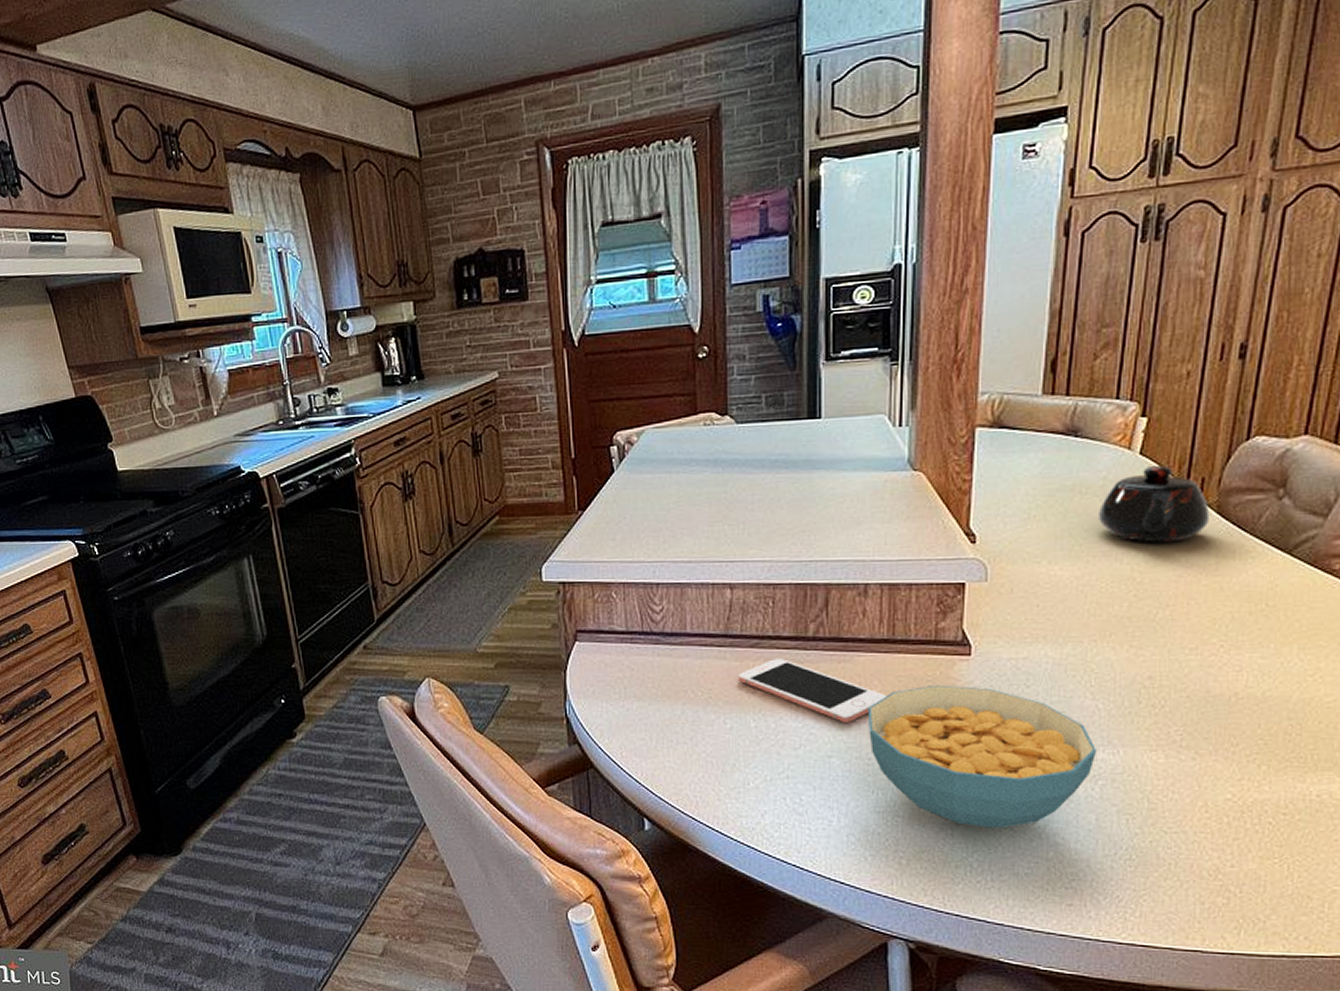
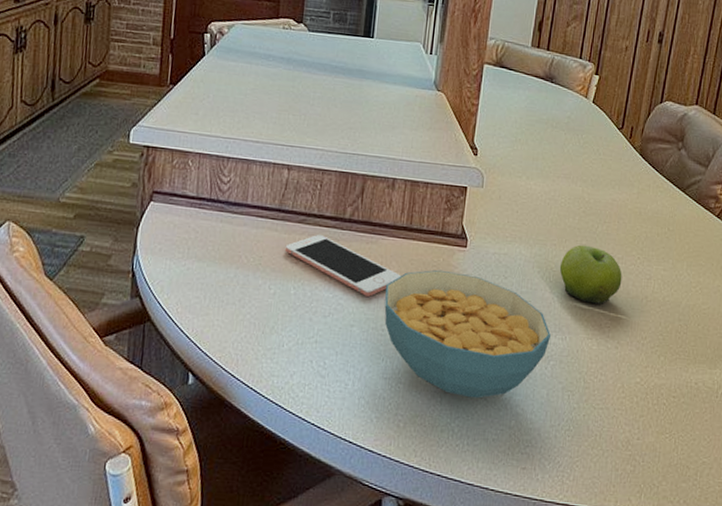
teapot: present [1097,465,1210,543] -> none [562,112,636,174]
fruit: none [1103,637,1198,709] -> present [559,245,622,305]

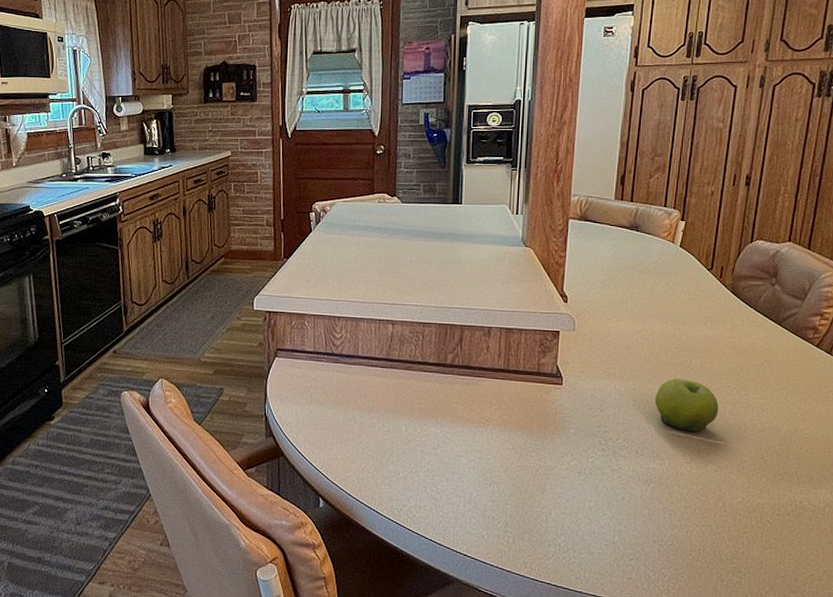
cell phone: present [284,234,402,297] -> none [394,378,503,431]
cereal bowl: present [384,269,552,399] -> none [487,405,650,518]

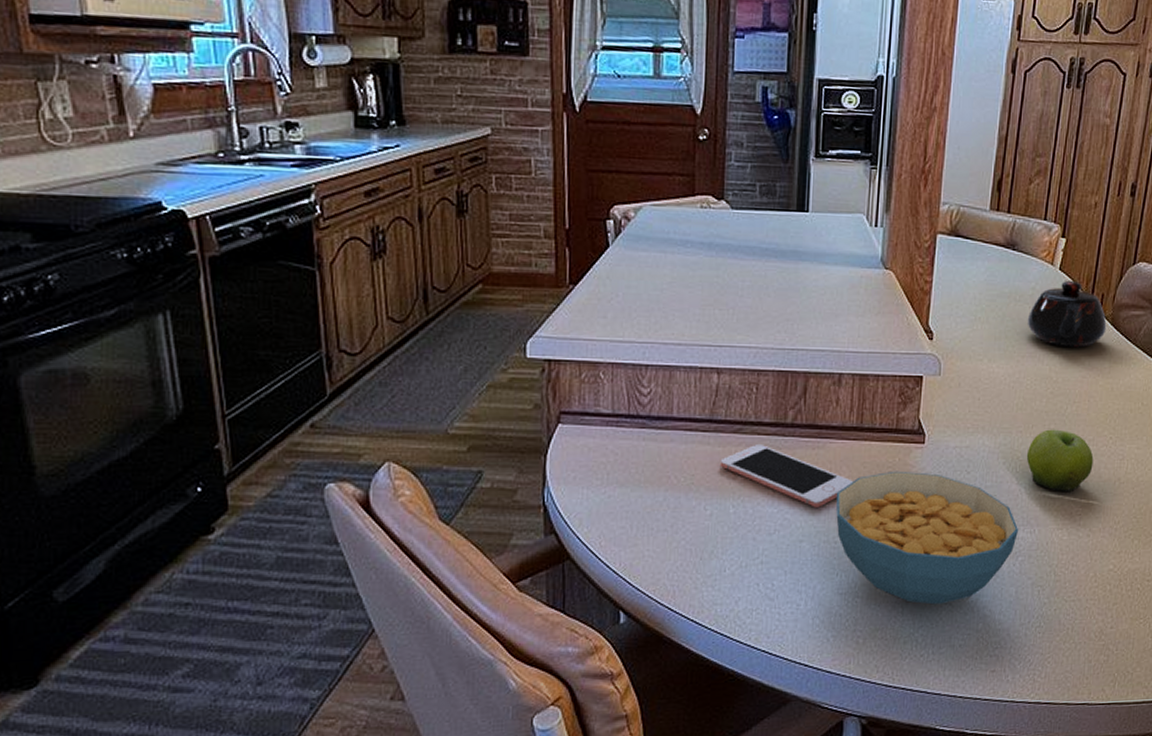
cell phone: none [394,378,503,431] -> present [719,443,854,508]
cereal bowl: none [487,405,650,518] -> present [836,470,1019,605]
teapot: none [651,255,727,311] -> present [1027,280,1107,348]

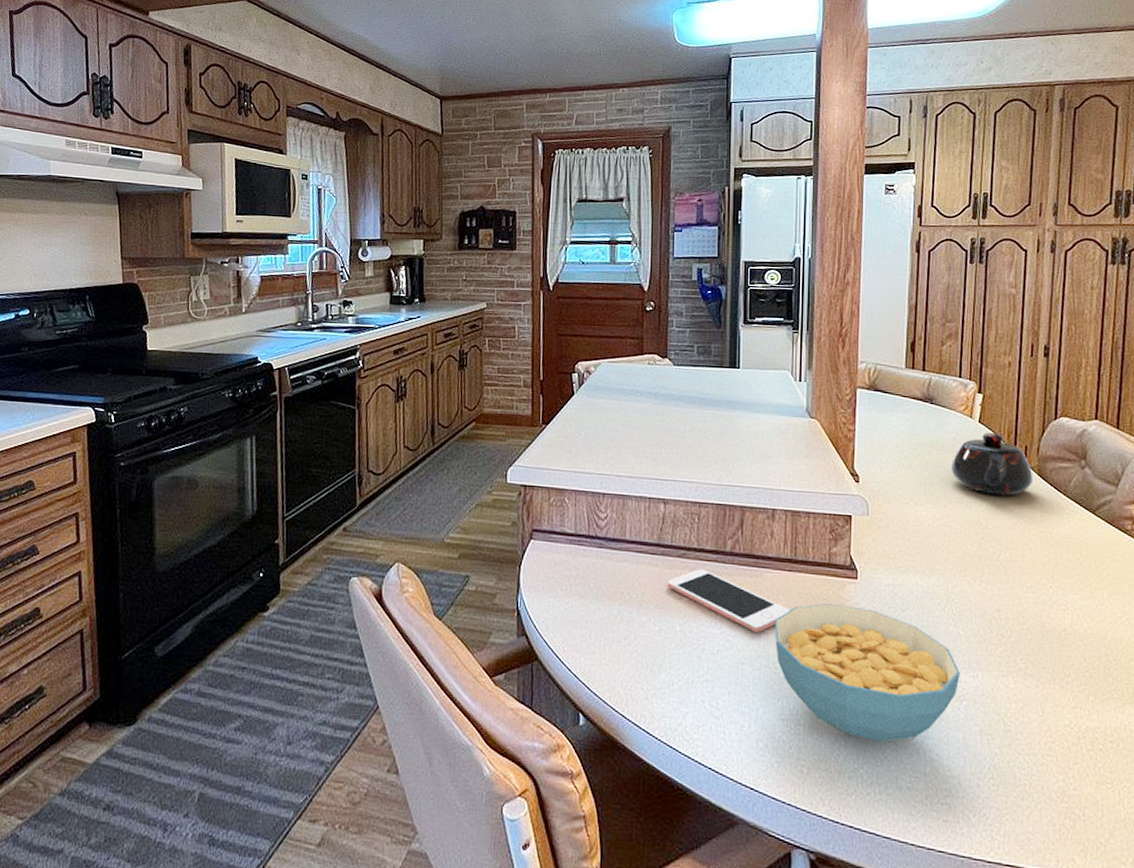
fruit: present [1026,429,1094,493] -> none [961,573,1034,639]

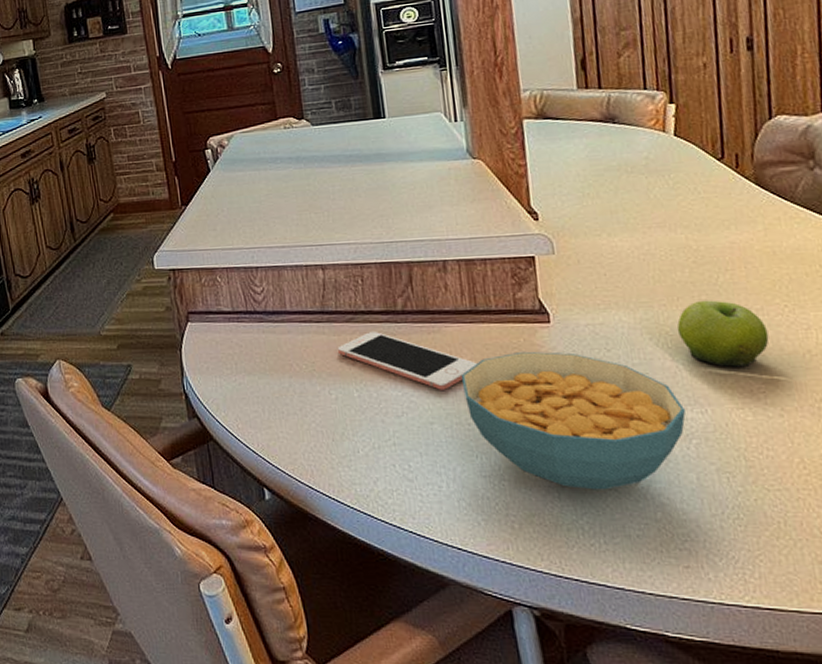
teapot: present [950,432,1034,496] -> none [645,144,751,214]
fruit: none [961,573,1034,639] -> present [677,300,769,368]

